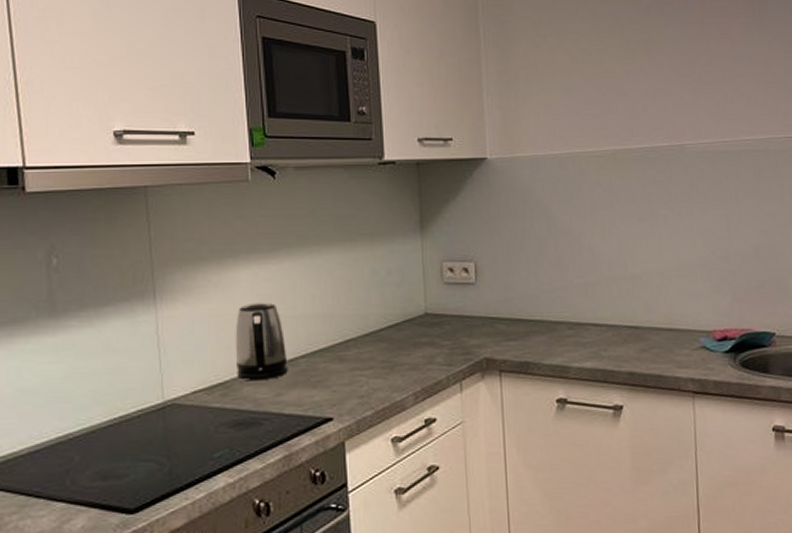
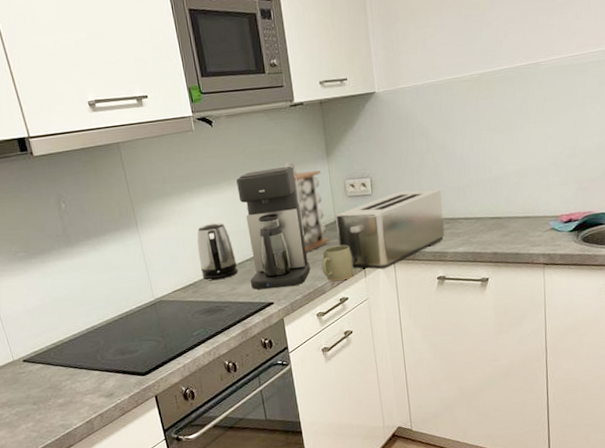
coffee maker: none [299,237,388,399] -> present [236,165,311,290]
spice rack: none [365,232,417,351] -> present [285,162,330,252]
mug: none [403,346,446,395] -> present [321,245,354,282]
toaster: none [427,283,567,383] -> present [335,189,445,270]

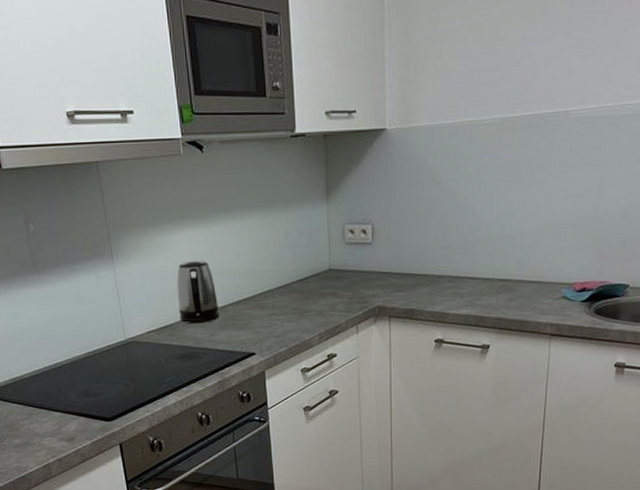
coffee maker: present [236,165,311,290] -> none [225,203,298,338]
spice rack: present [285,162,330,252] -> none [280,199,322,300]
mug: present [321,245,354,282] -> none [310,296,345,336]
toaster: present [335,189,445,270] -> none [331,242,449,327]

